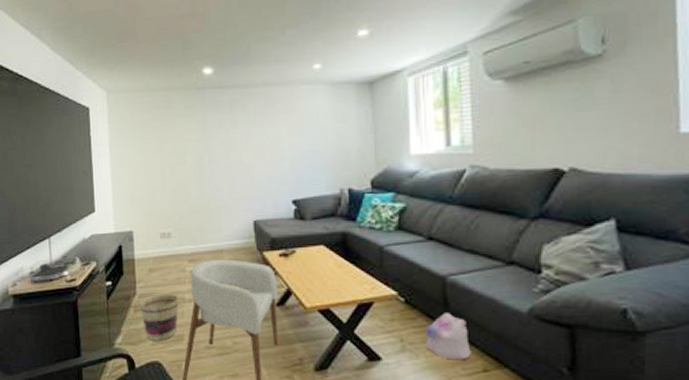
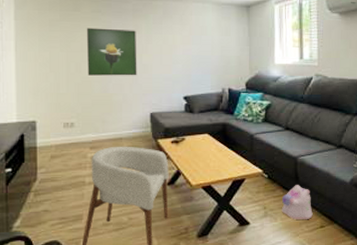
basket: present [139,294,179,341] -> none [39,178,79,222]
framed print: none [181,124,237,180] -> present [87,27,137,76]

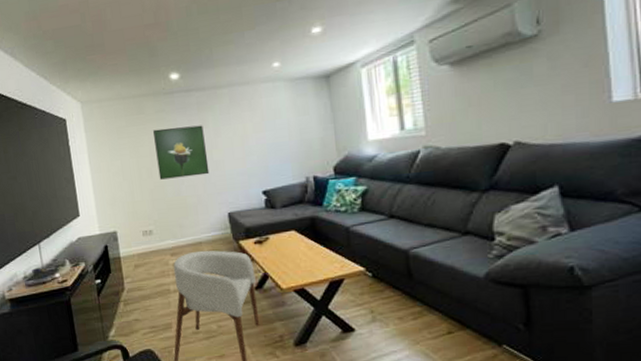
plush toy: present [281,185,313,220] -> none [393,283,436,325]

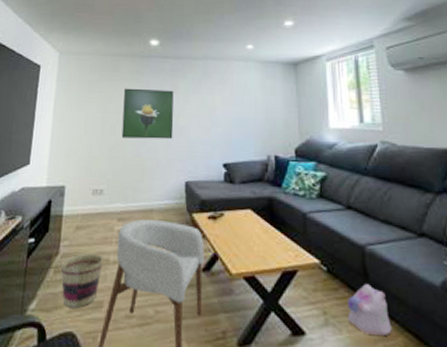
basket: none [128,286,165,331] -> present [60,254,103,308]
plush toy: none [393,283,436,325] -> present [347,284,392,335]

